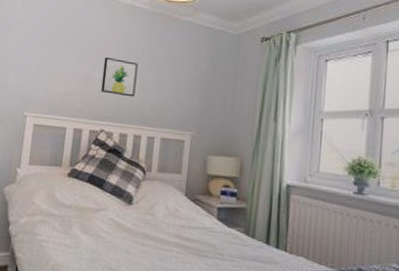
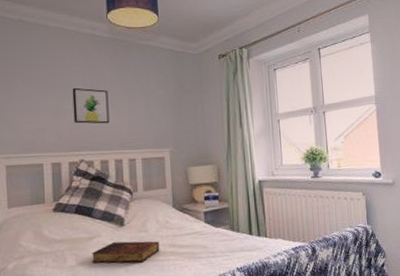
book: none [96,219,165,247] -> present [92,241,160,264]

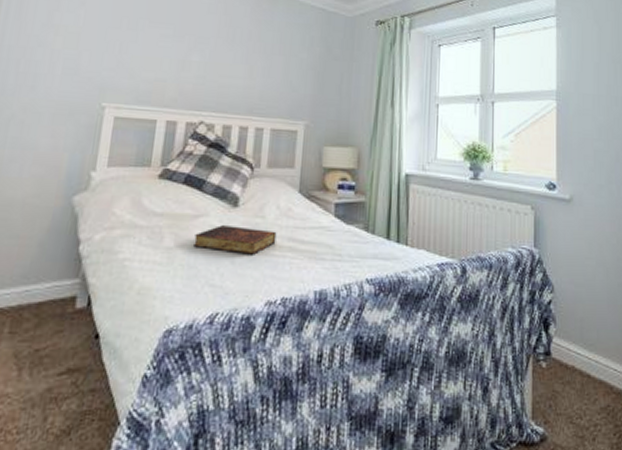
wall art: present [72,87,110,124] -> none [200,37,244,84]

